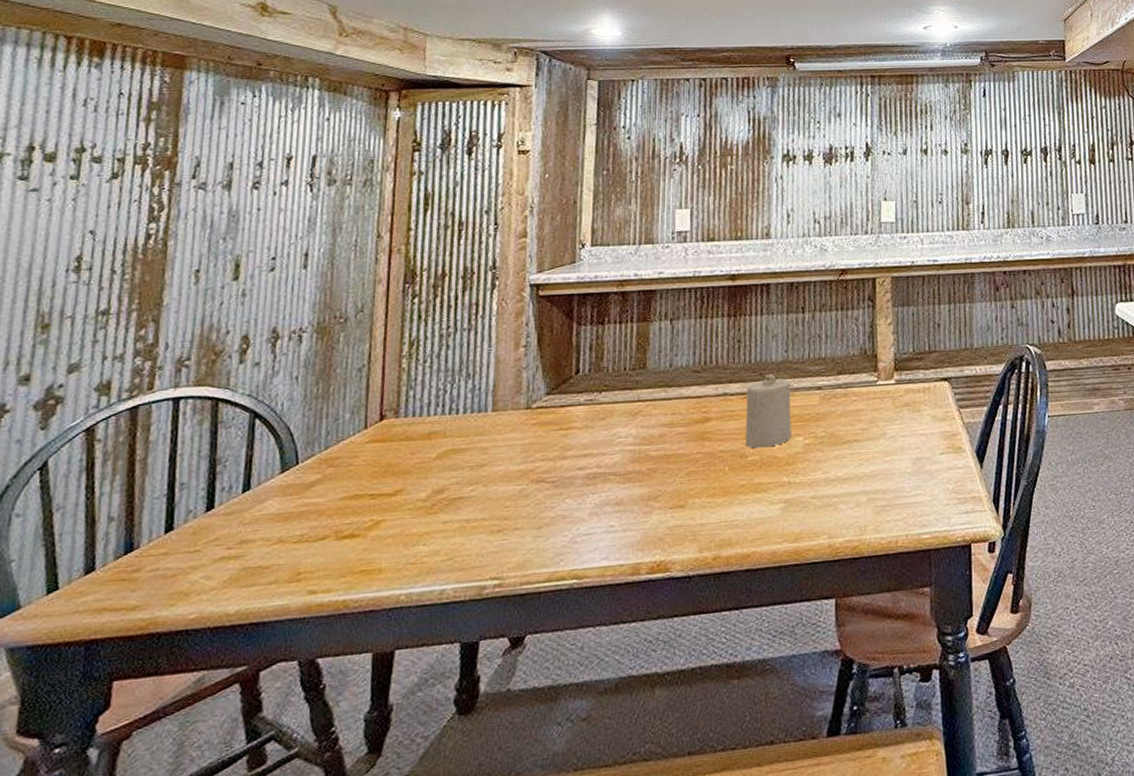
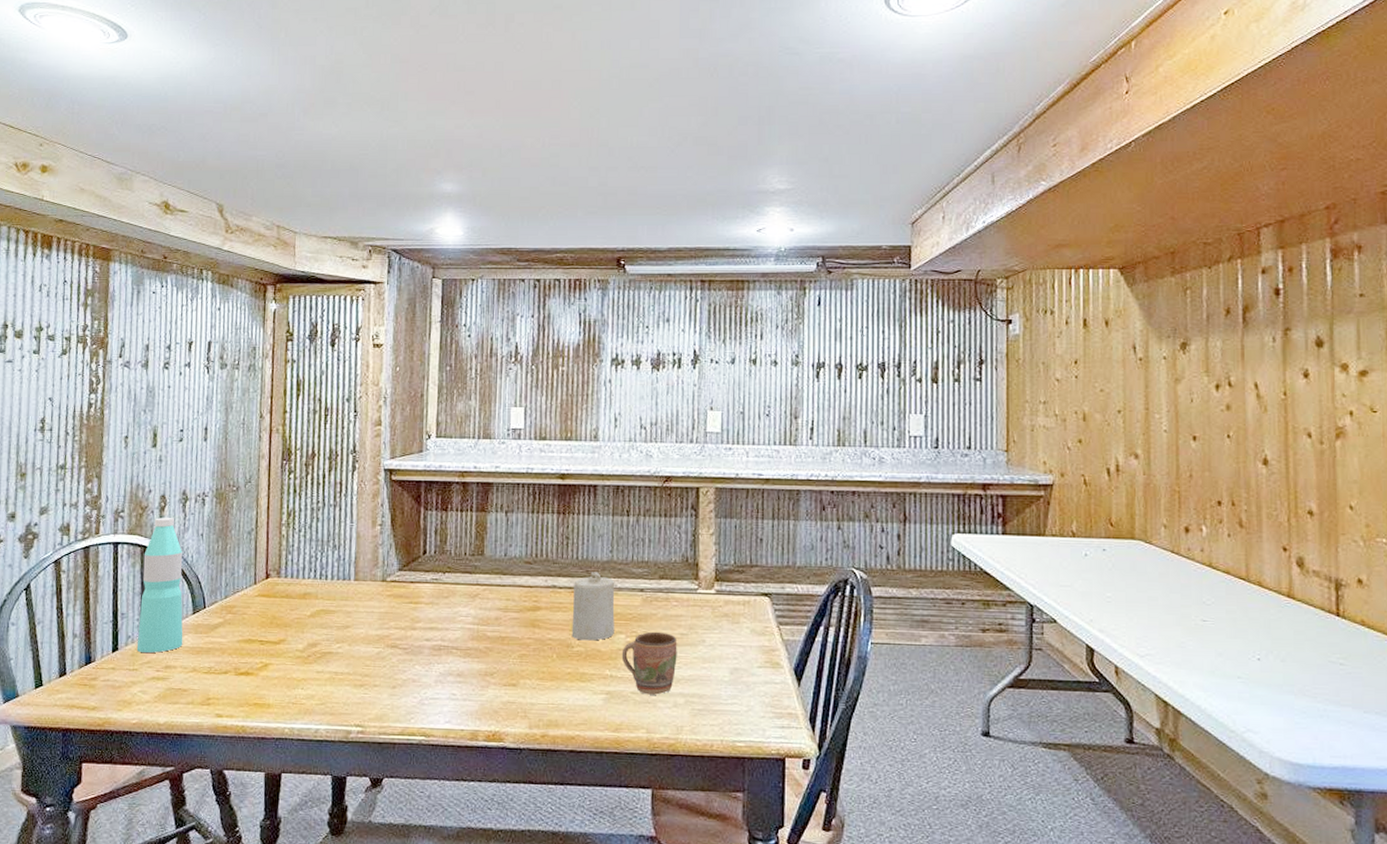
water bottle: none [200,361,270,529] -> present [136,518,183,653]
mug: none [799,429,858,498] -> present [621,631,677,695]

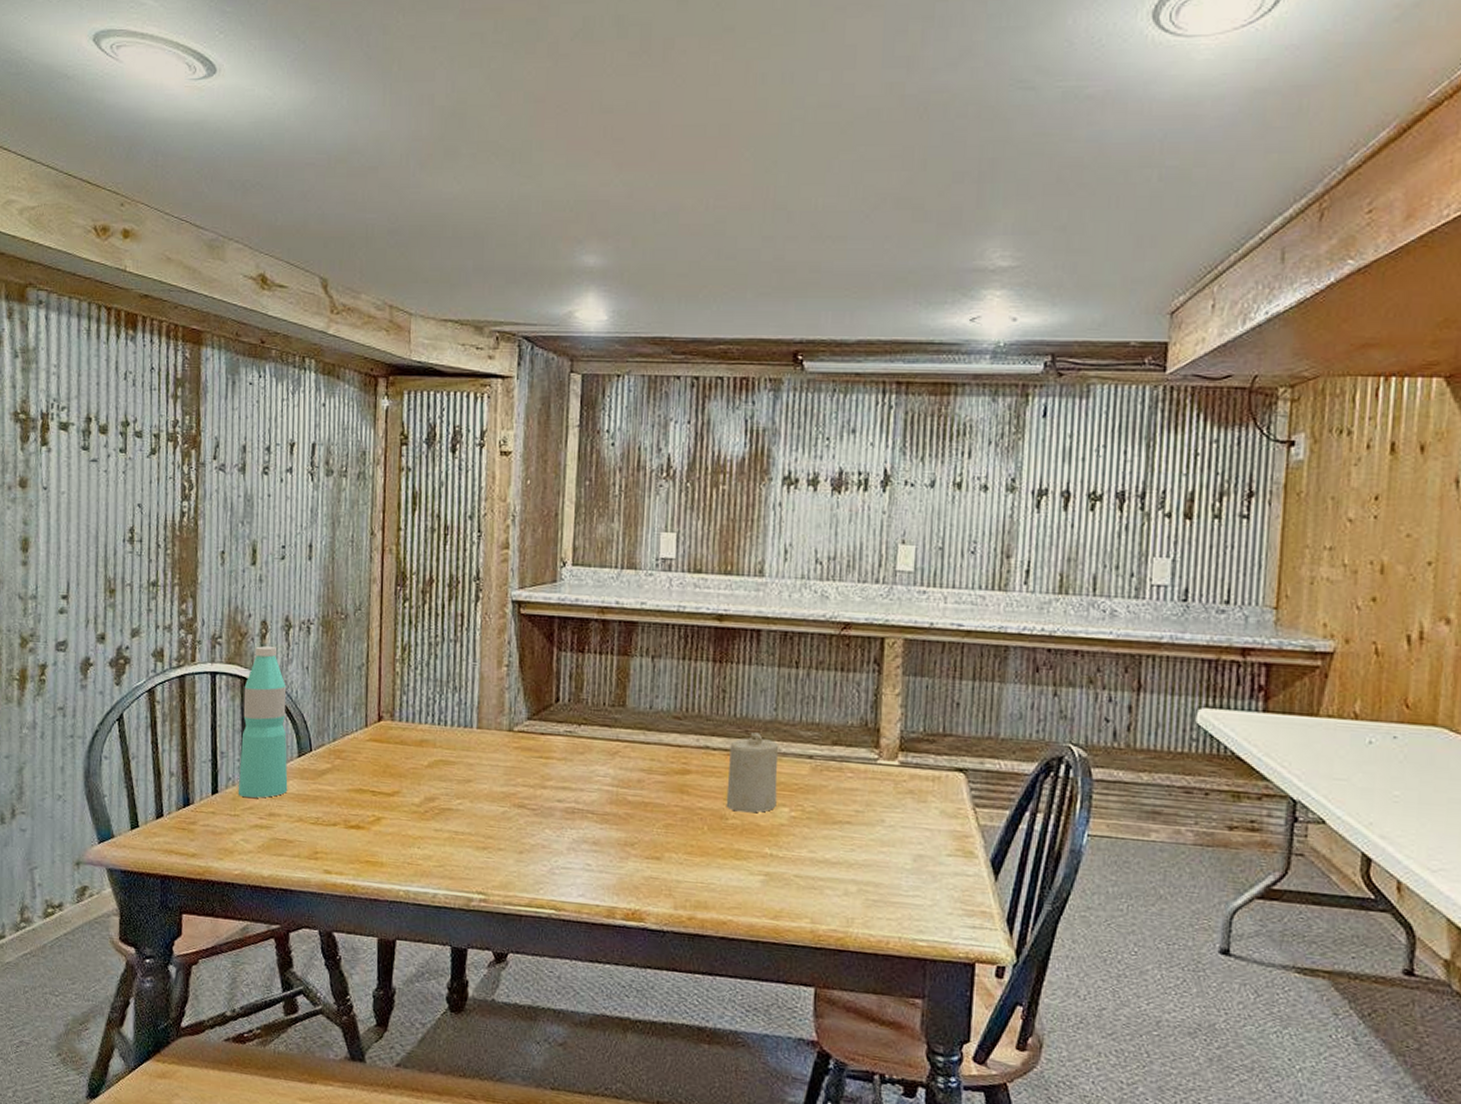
mug: present [621,631,677,695] -> none [784,806,851,880]

